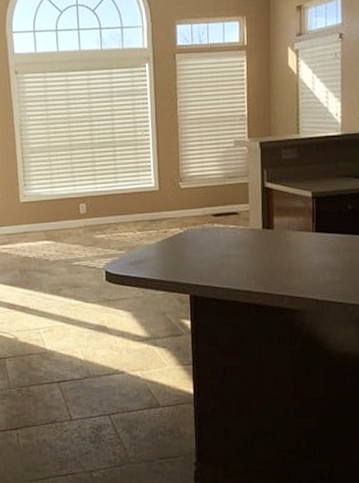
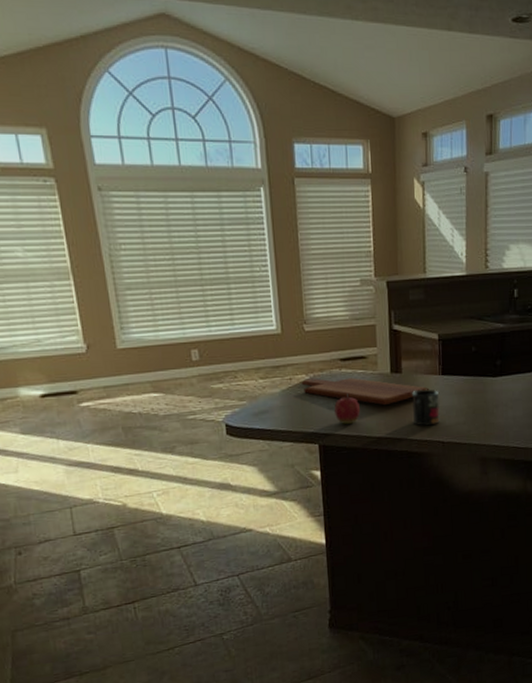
cutting board: none [175,232,303,261] -> present [301,378,430,406]
apple: none [206,247,231,277] -> present [334,394,360,424]
mug: none [284,246,314,283] -> present [412,389,440,426]

